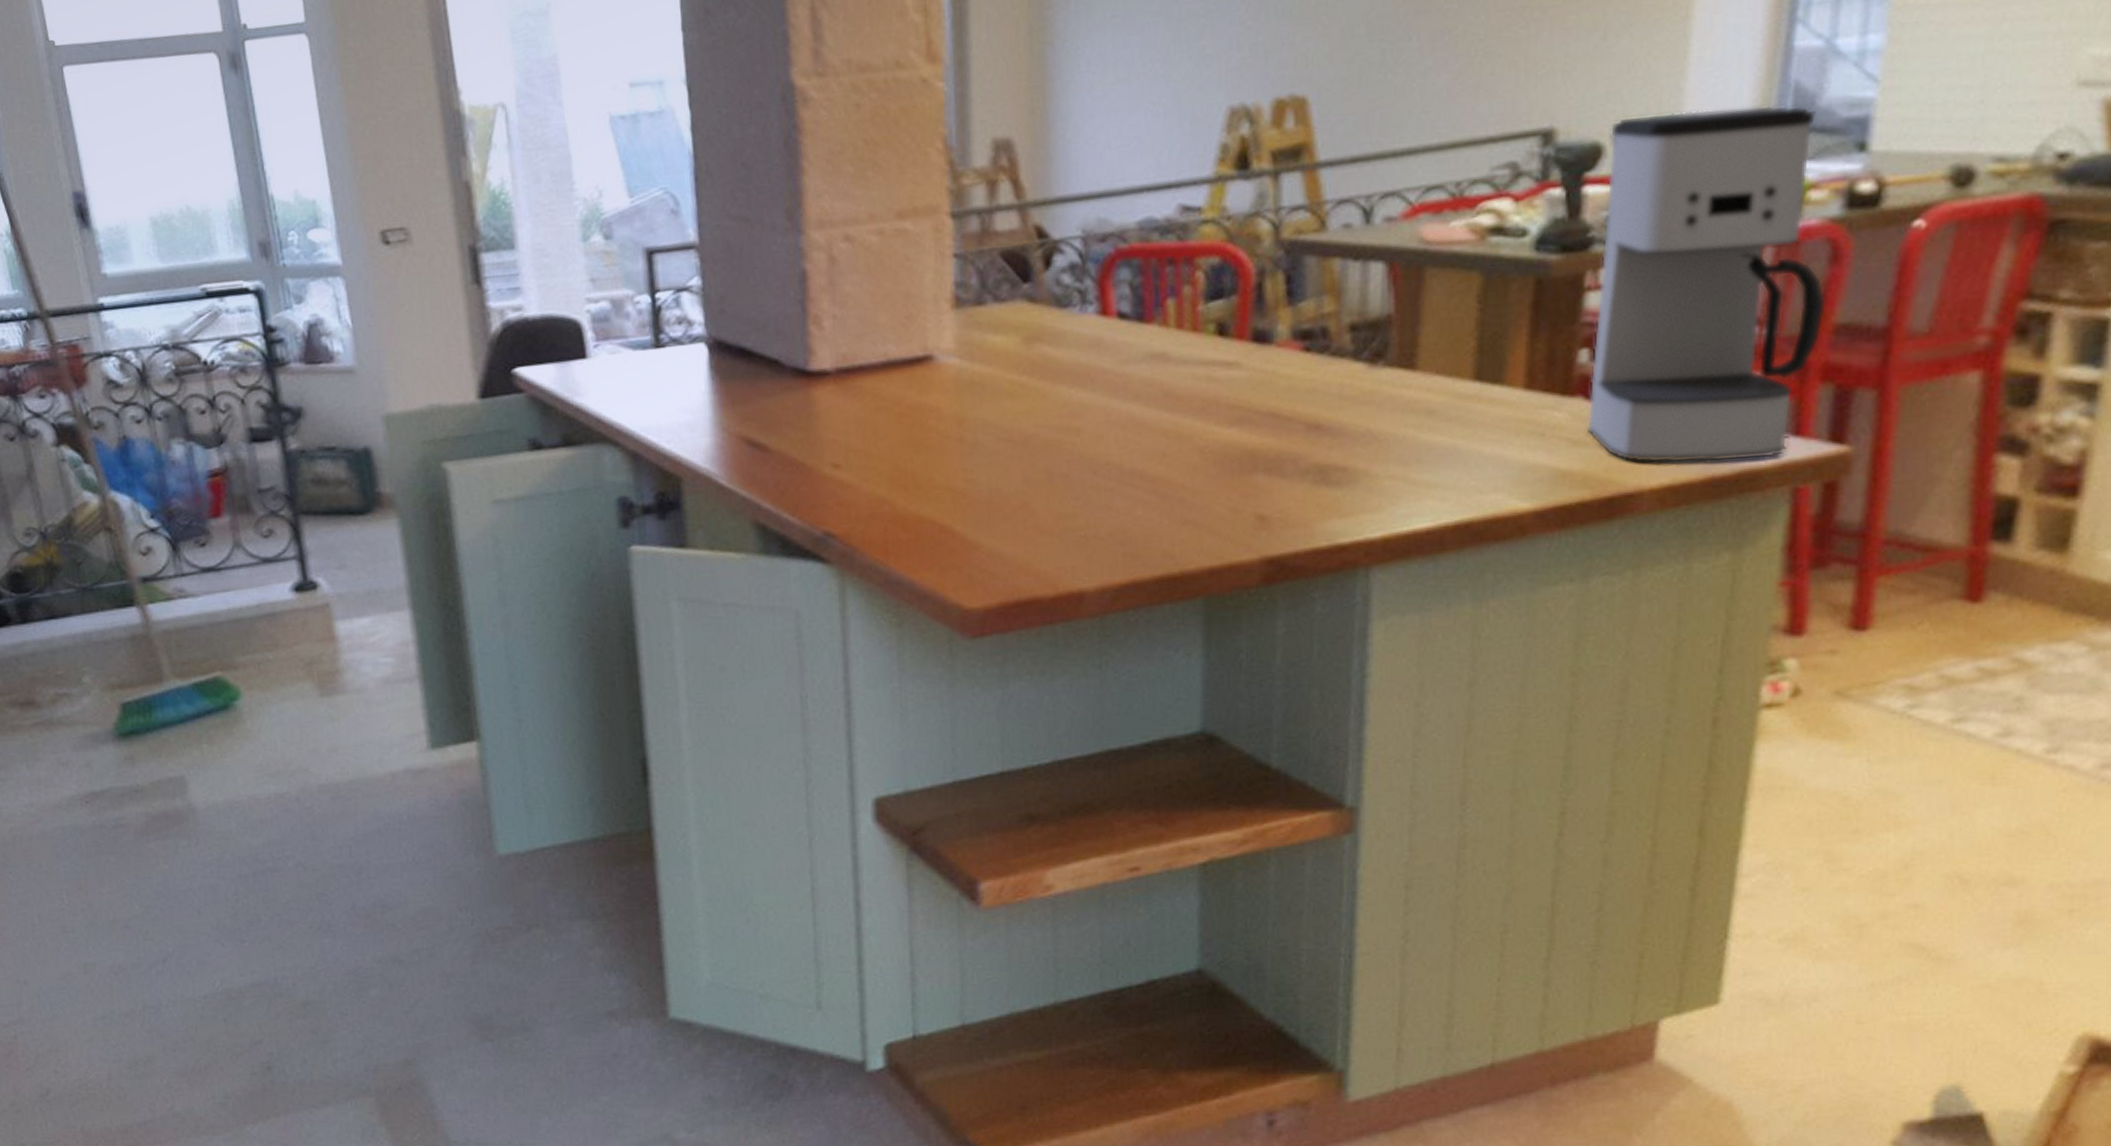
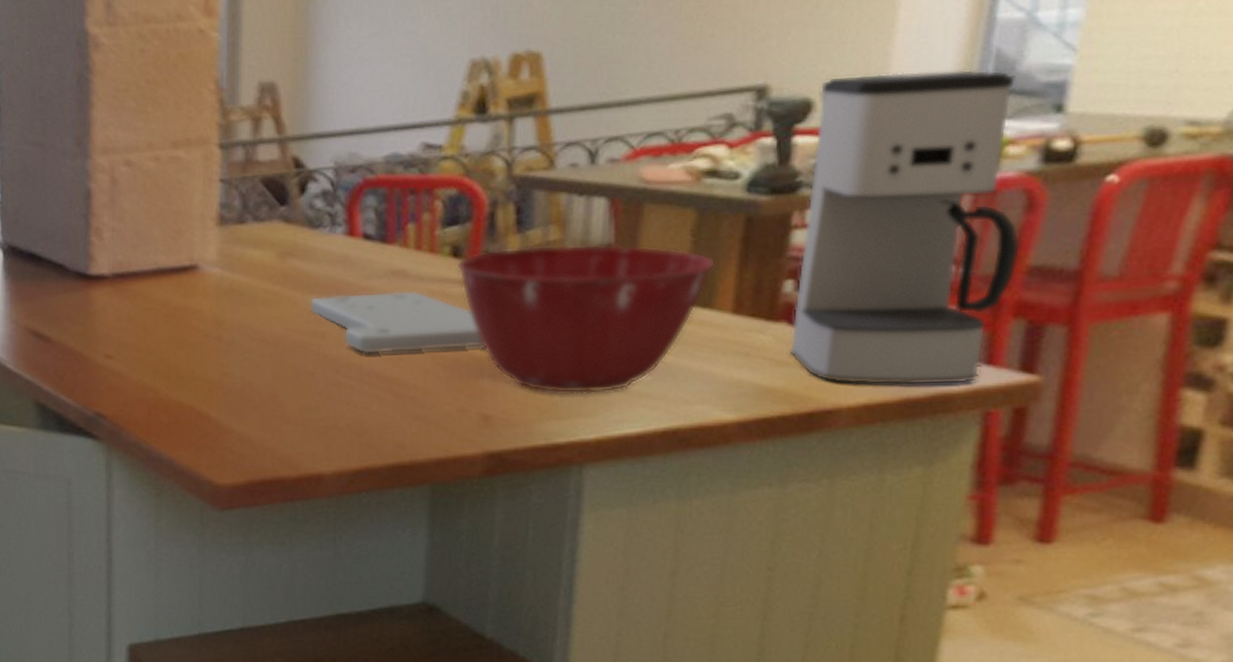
cutting board: none [1061,375,1256,451] -> present [310,290,484,354]
mixing bowl: none [1222,315,1504,488] -> present [456,244,715,395]

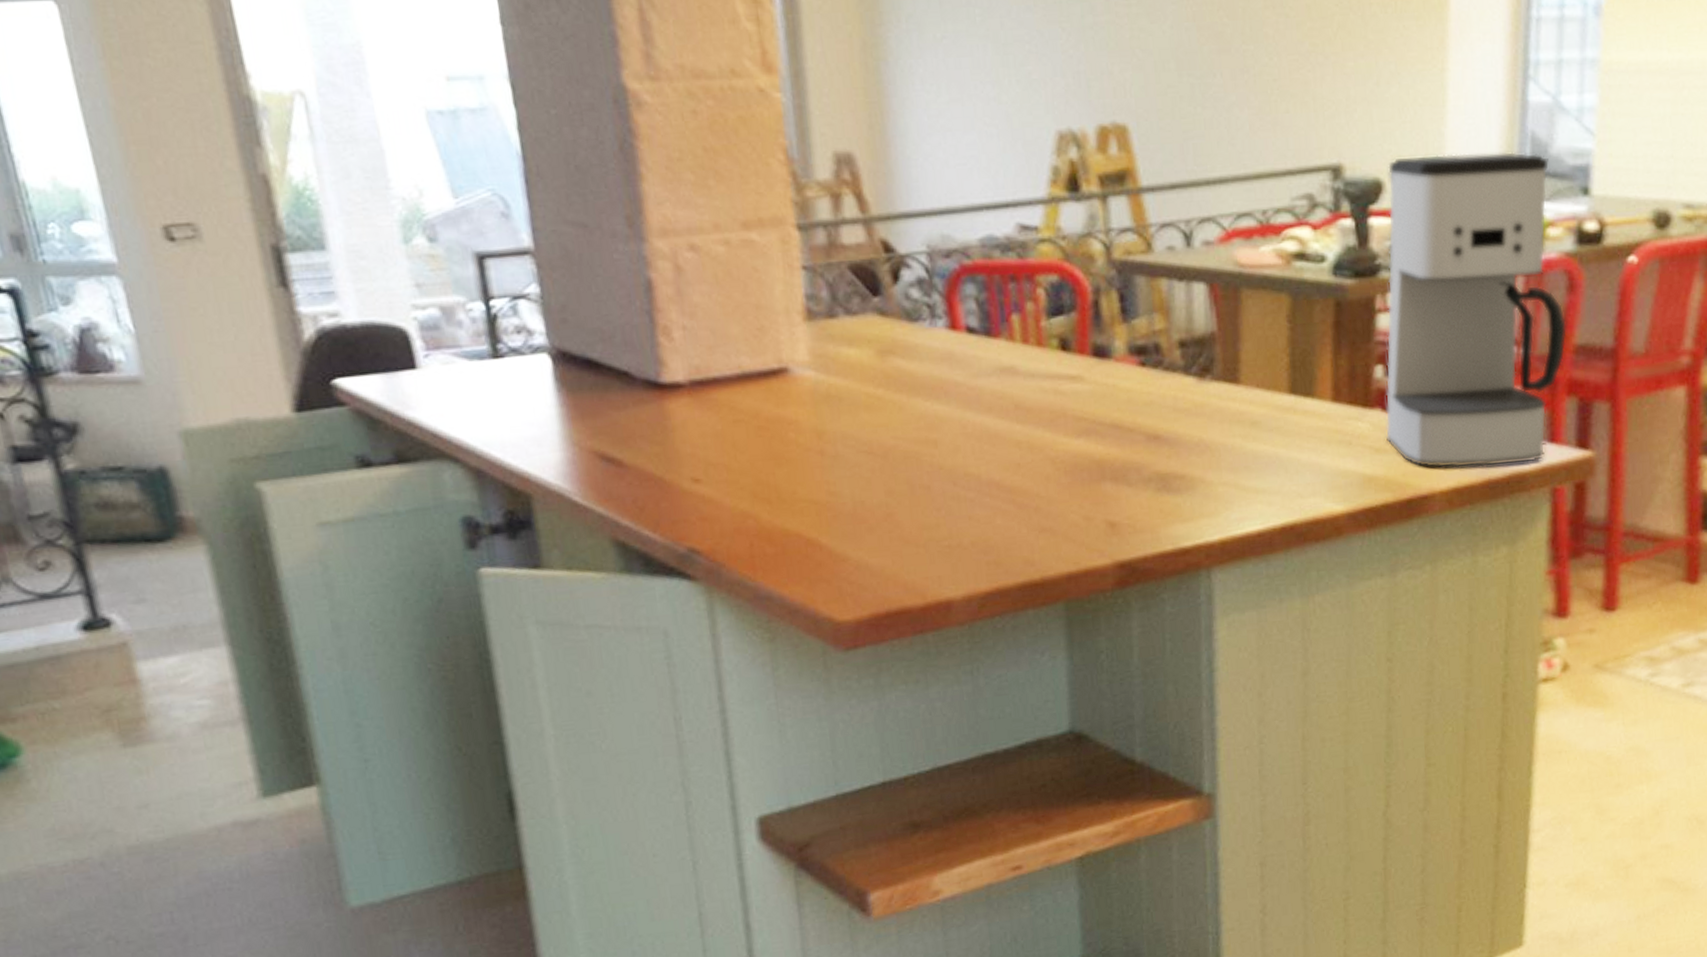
cutting board: present [310,290,484,354] -> none [917,389,1102,462]
mixing bowl: present [456,244,715,395] -> none [1065,333,1312,495]

